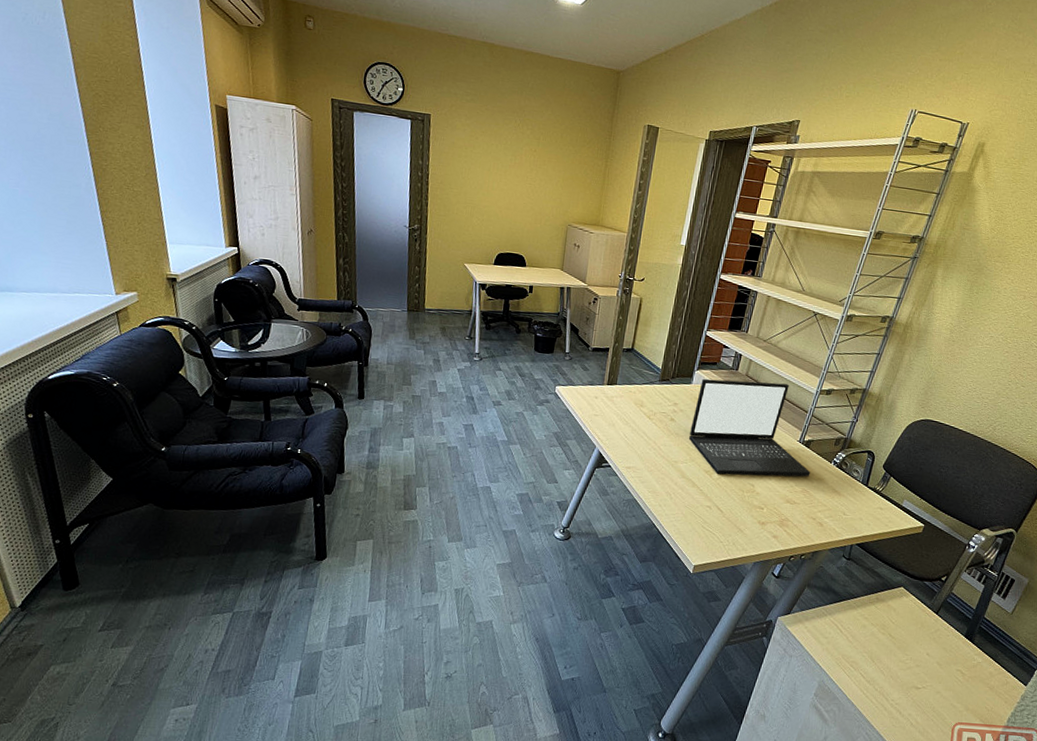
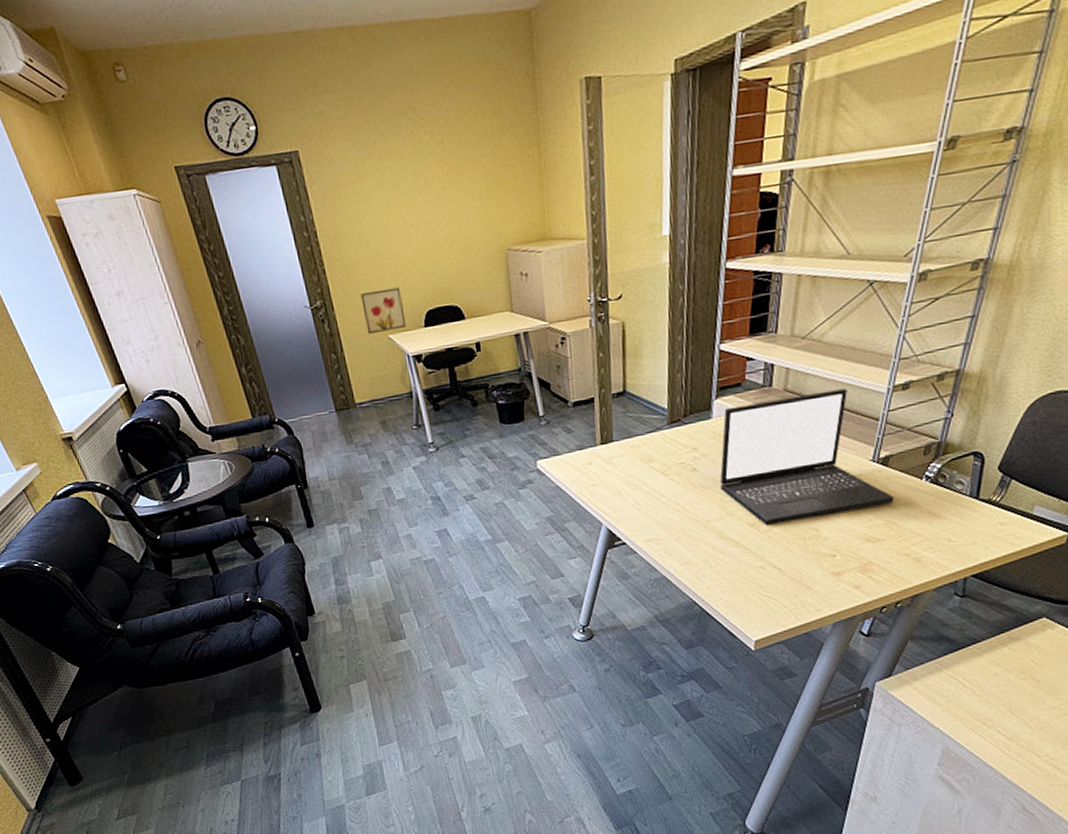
wall art: none [448,228,482,262] -> present [360,287,407,335]

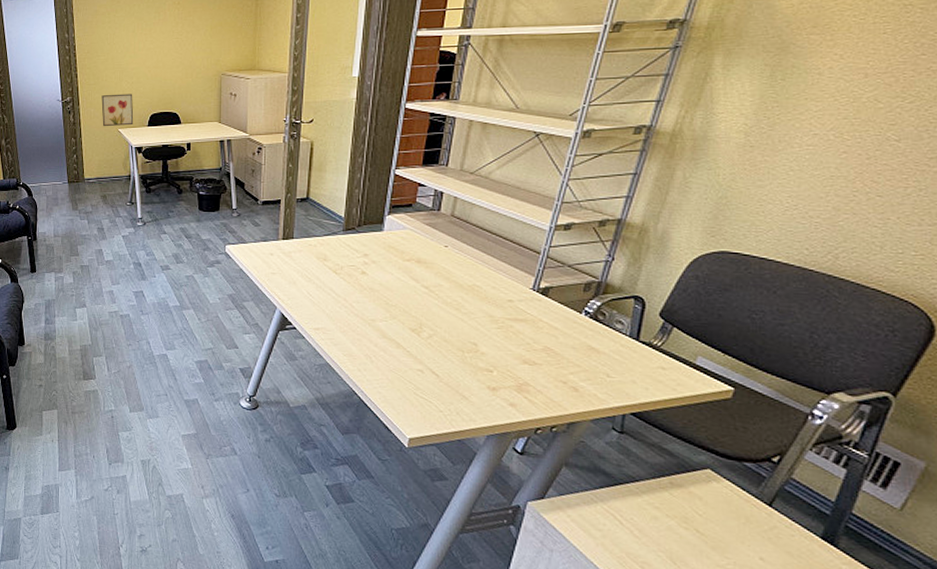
laptop: present [719,388,894,526] -> none [386,221,552,334]

